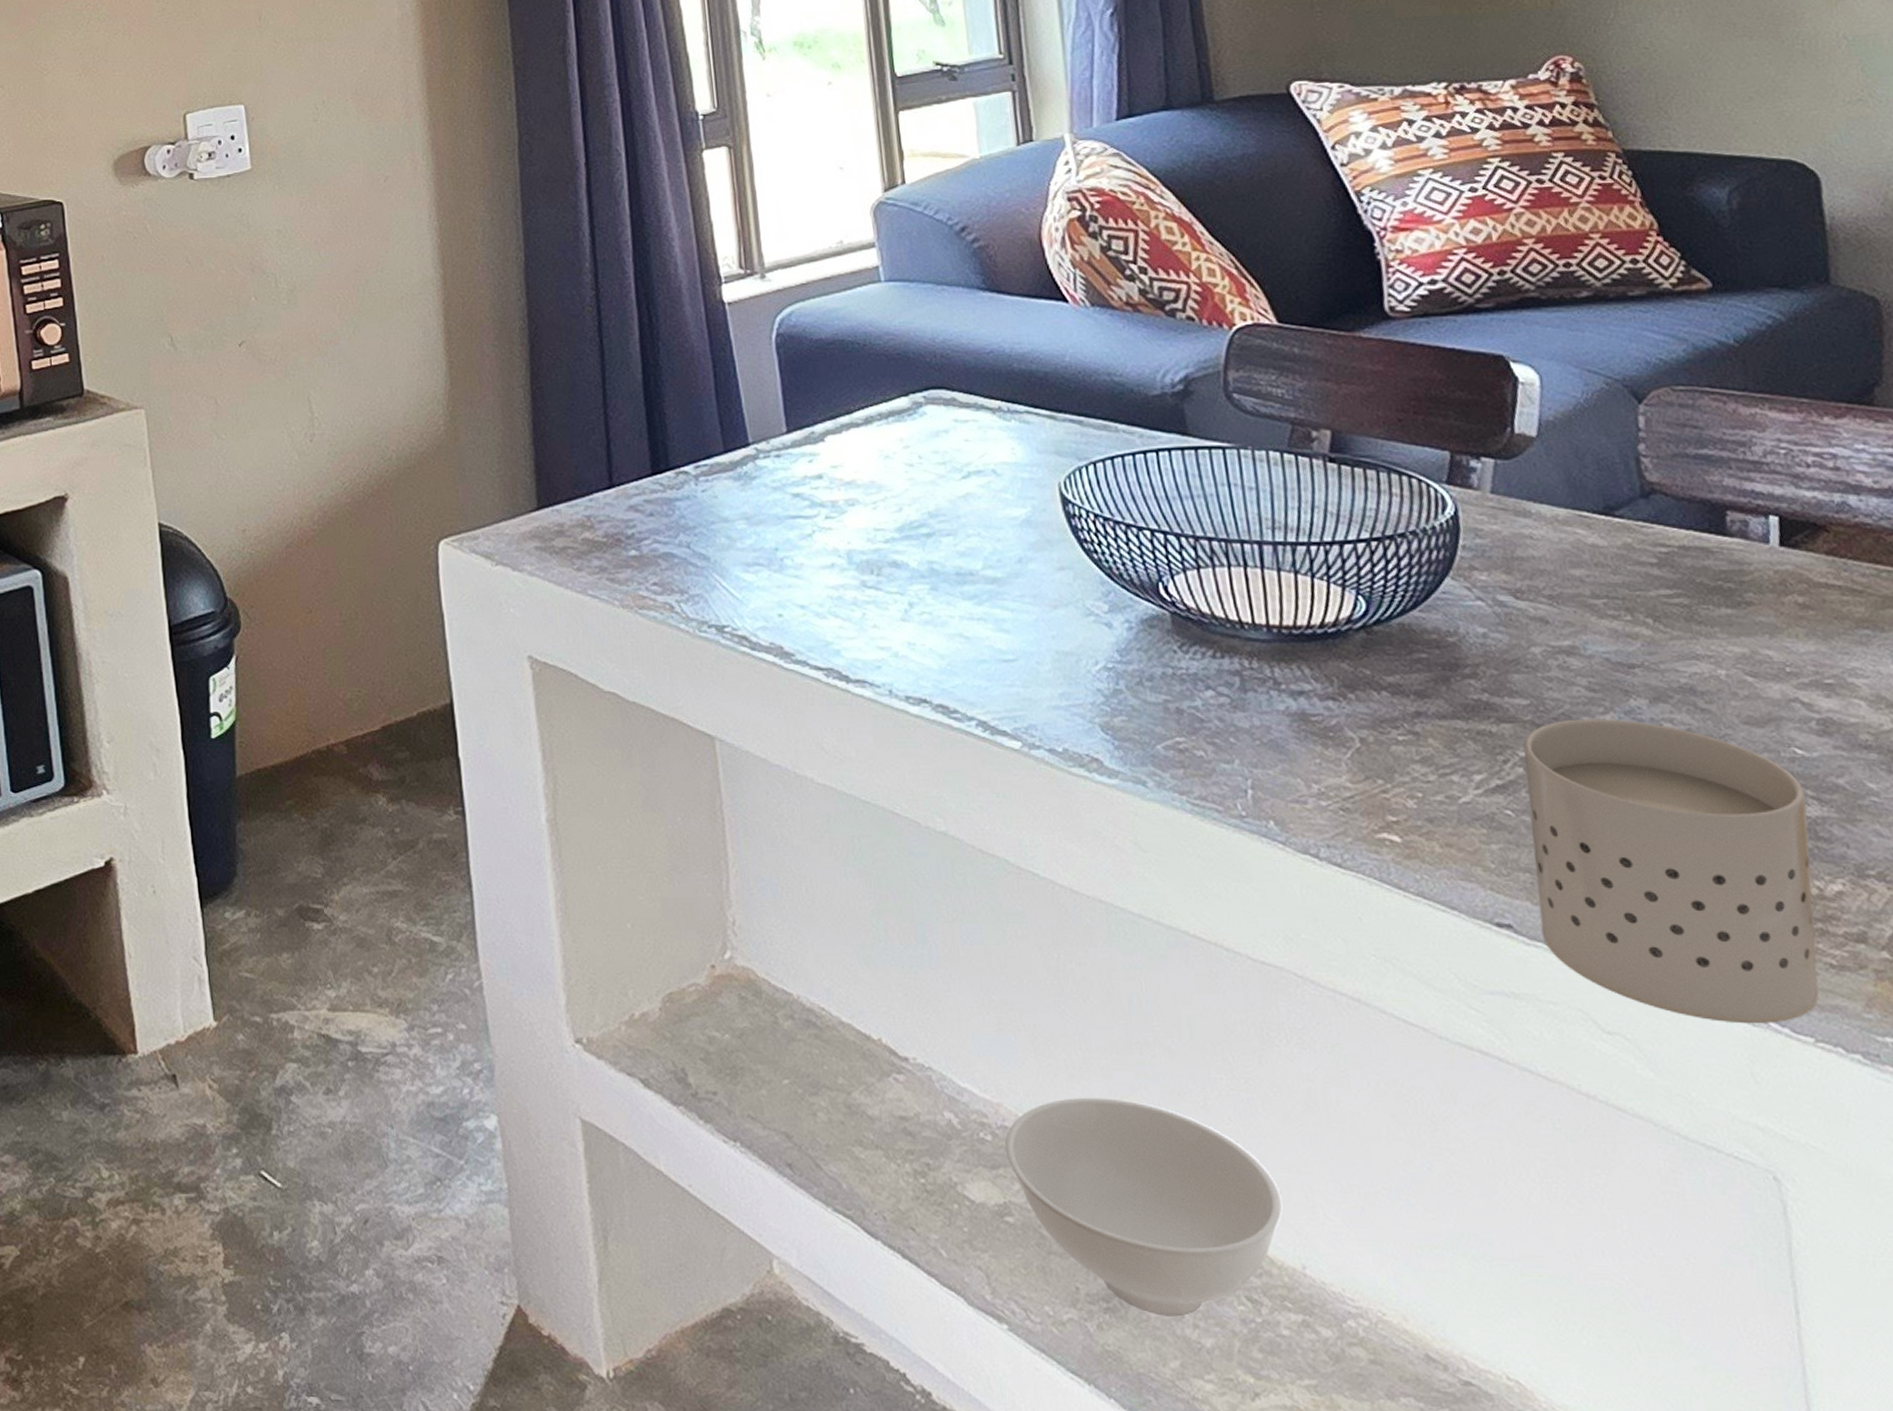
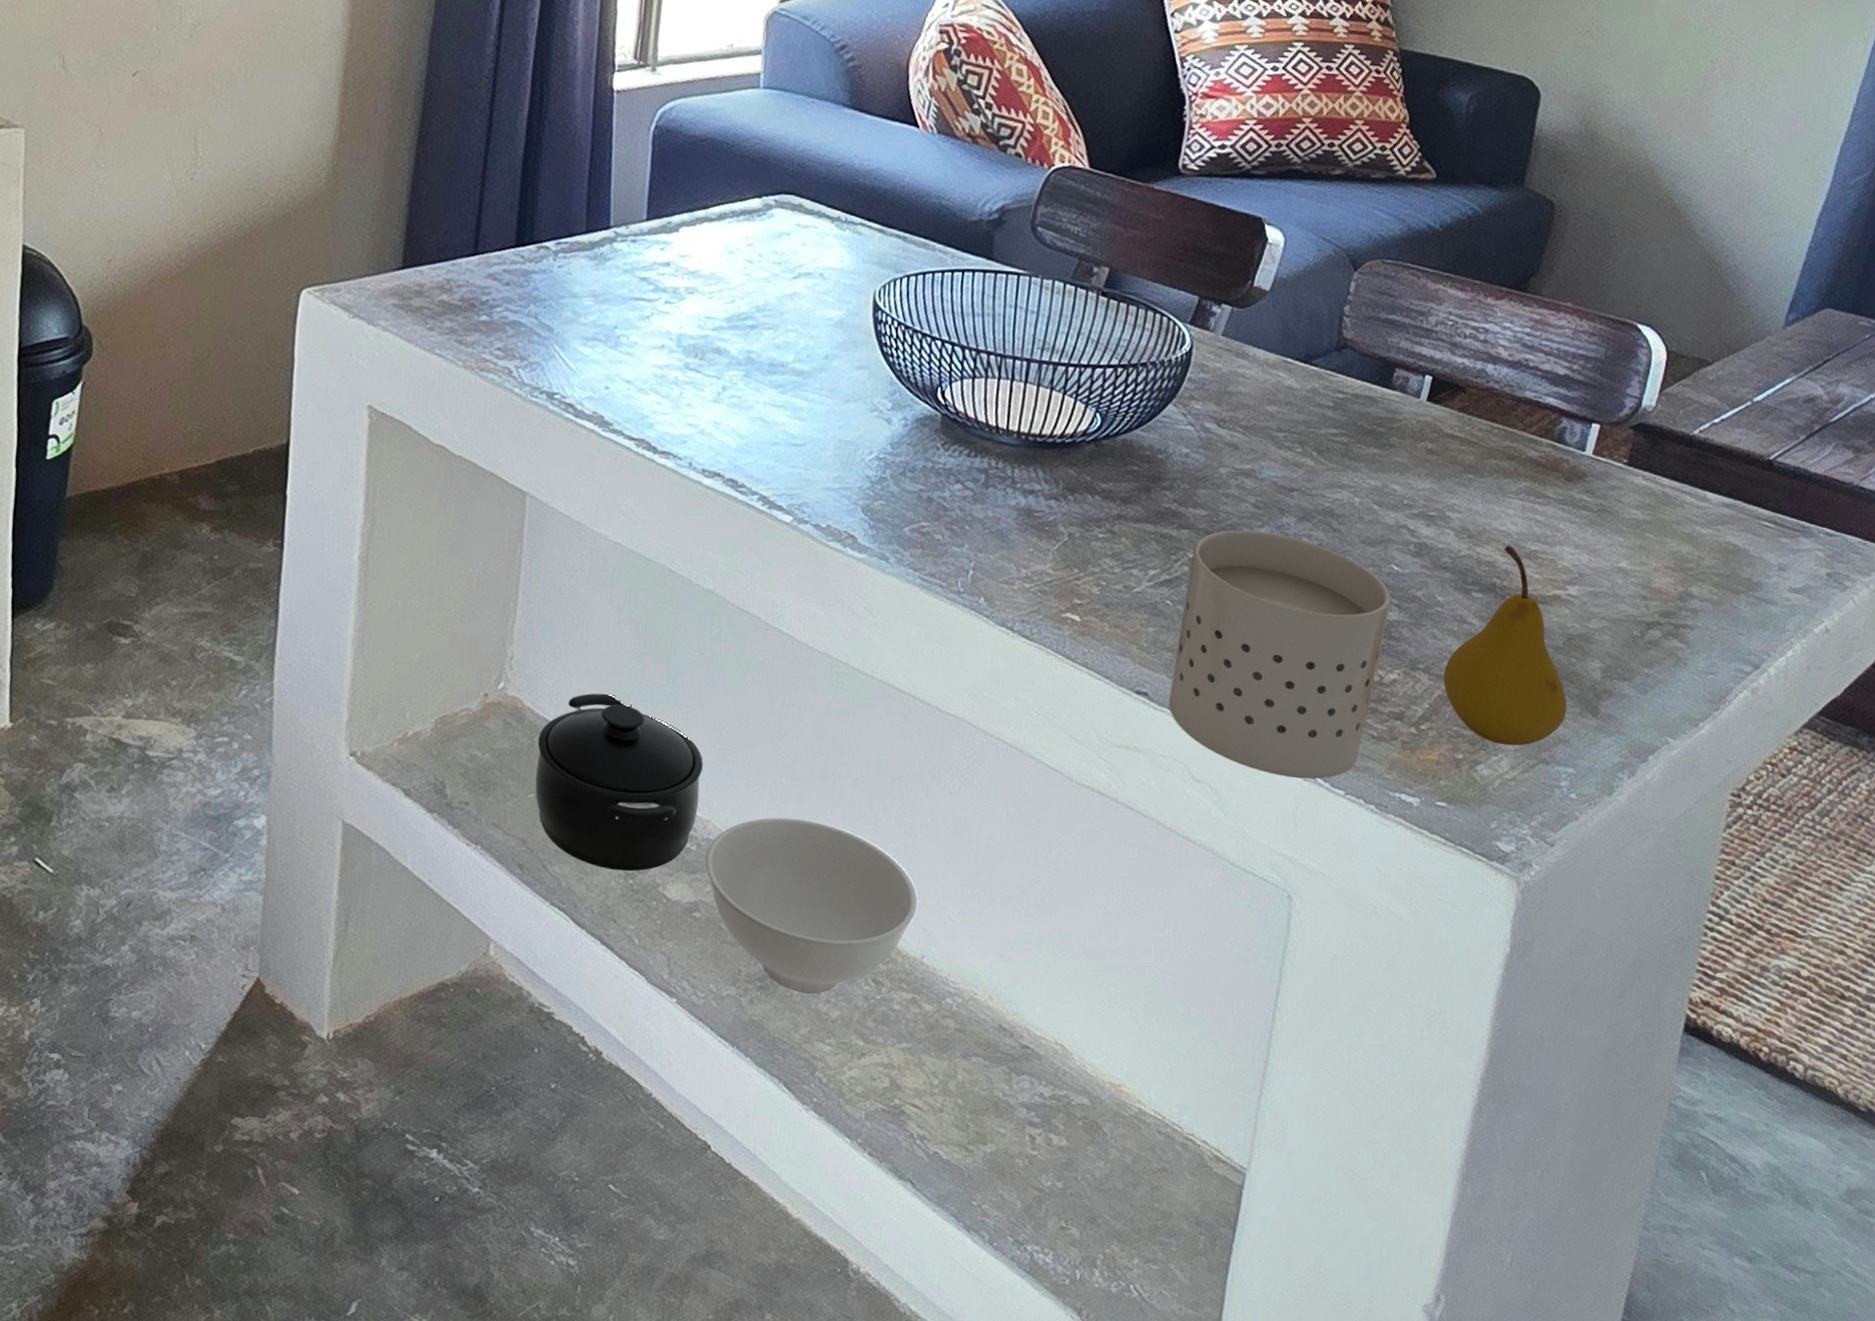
saucepan: none [781,959,984,1169] -> present [535,693,703,872]

